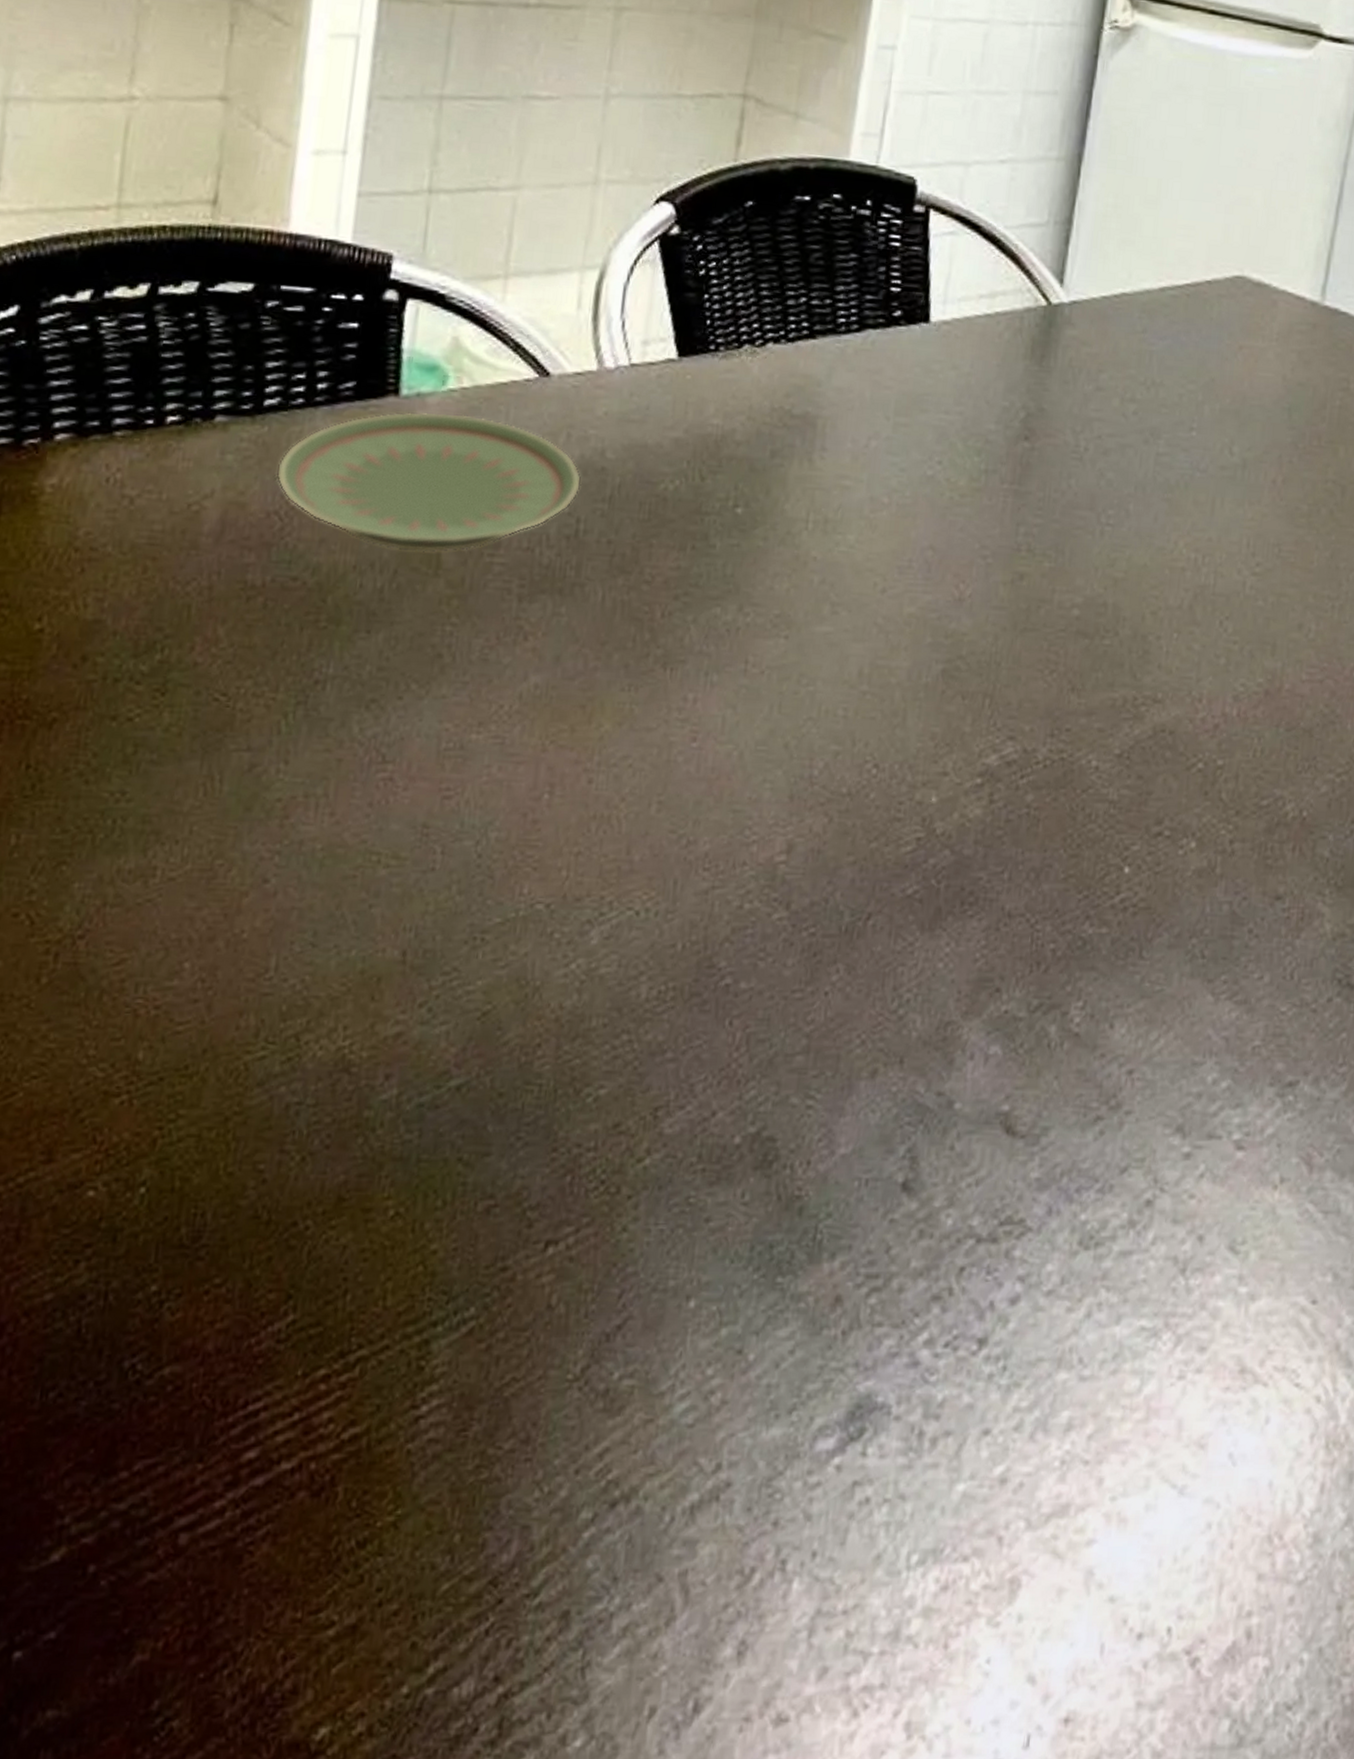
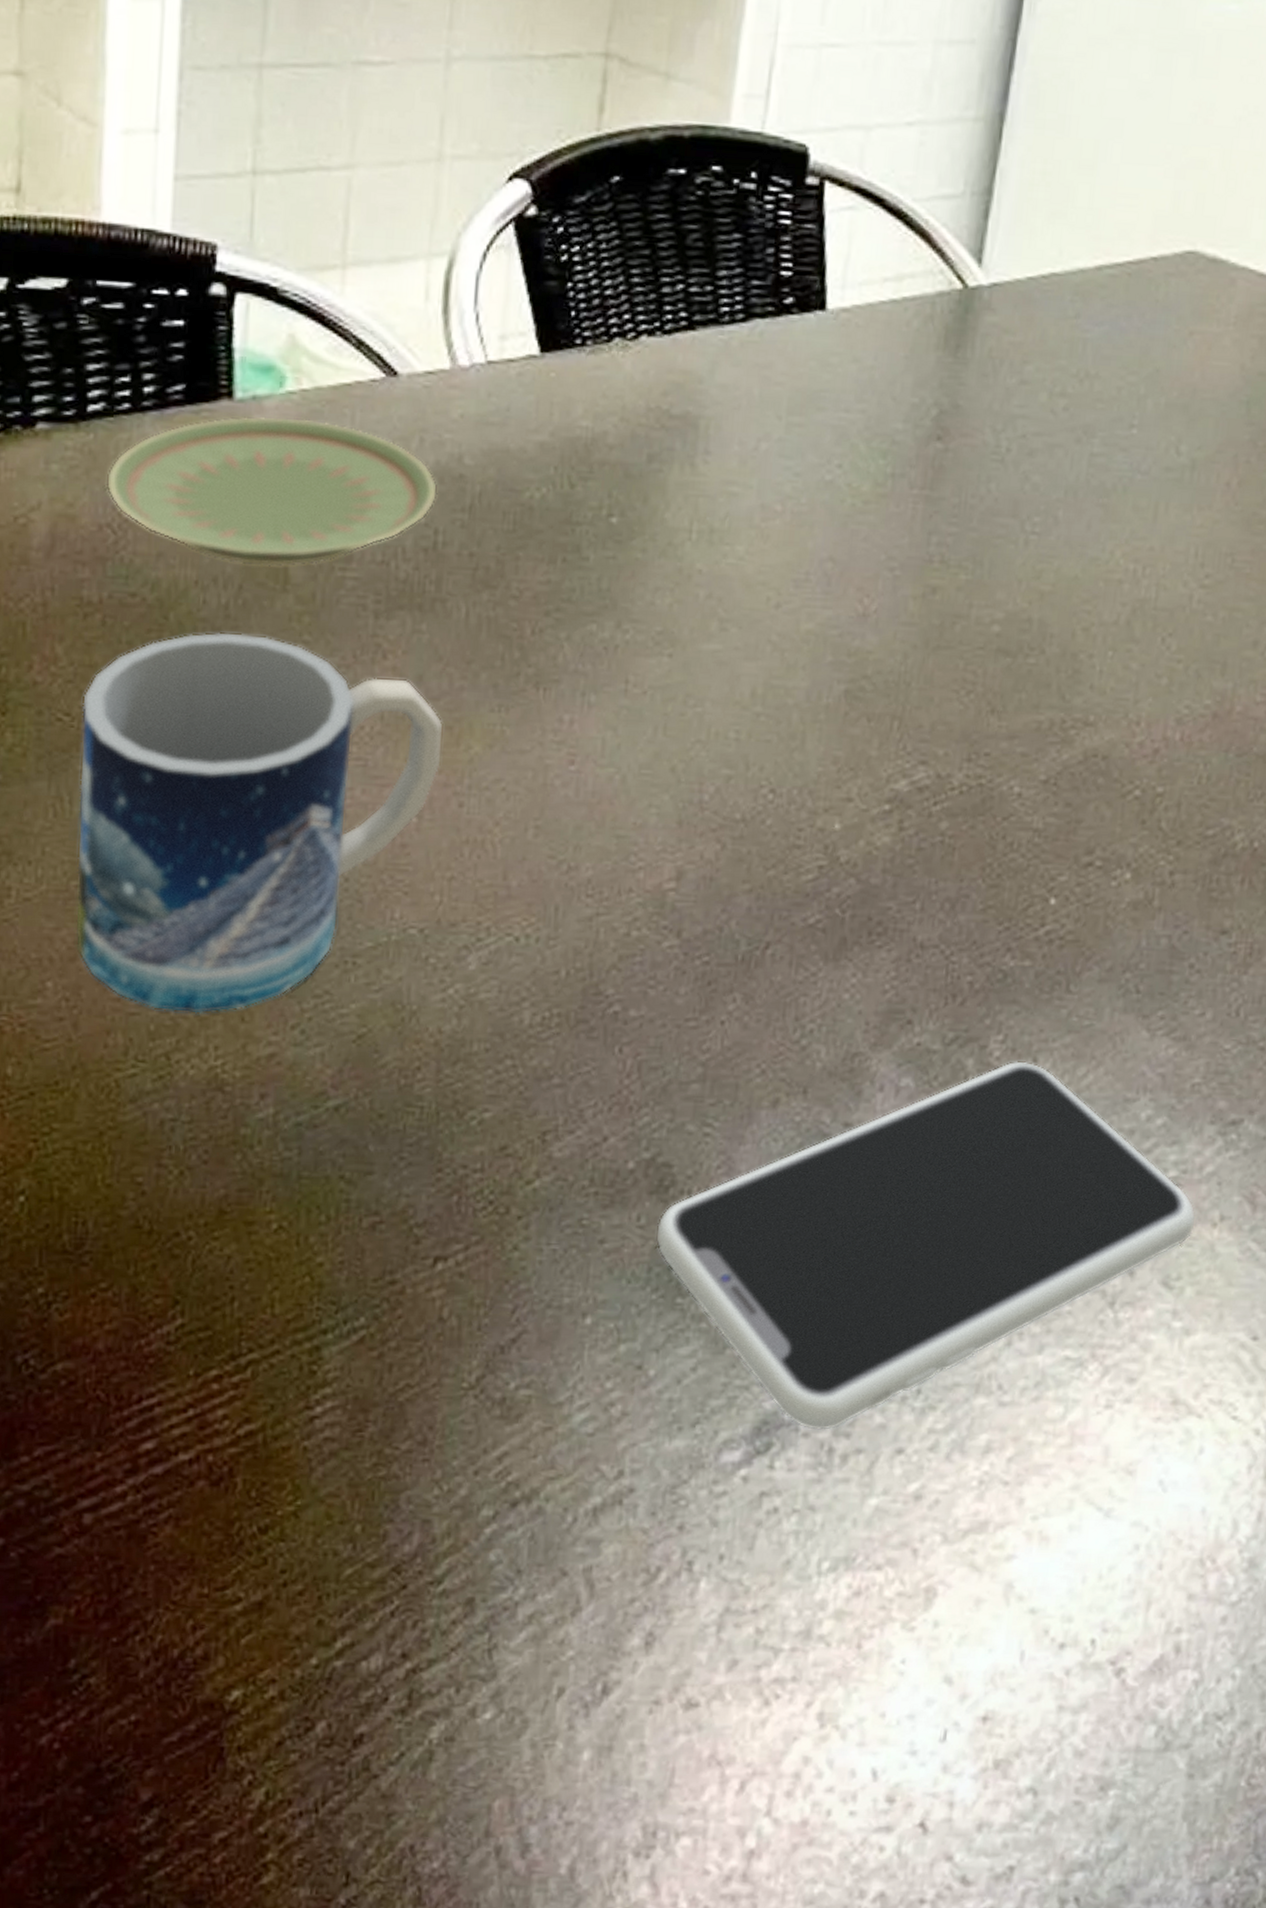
mug: none [215,614,577,993] -> present [74,631,444,1014]
smartphone: none [758,1027,1259,1414] -> present [655,1061,1197,1431]

